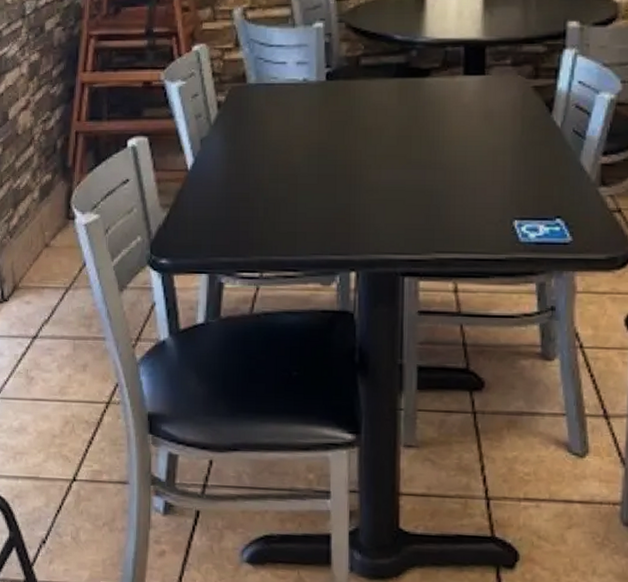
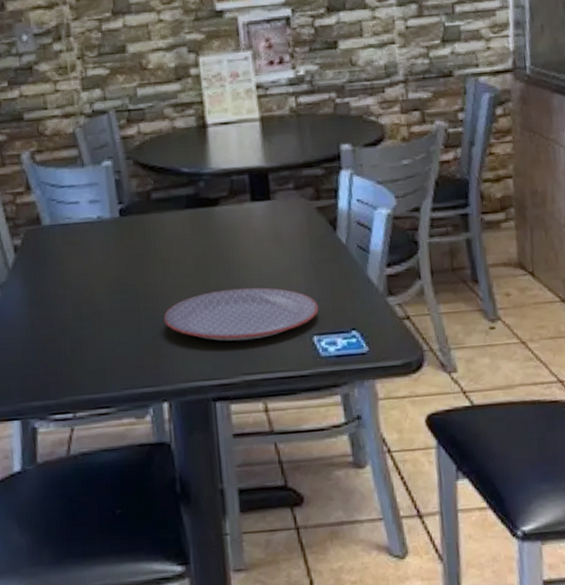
plate: none [360,164,524,218] -> present [163,287,319,341]

